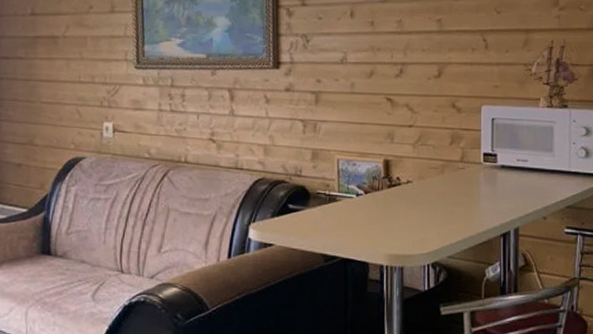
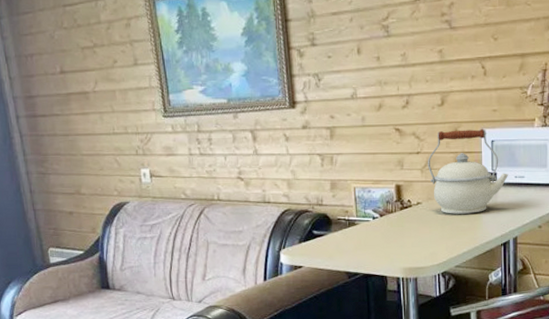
kettle: none [421,104,511,198] -> present [428,128,509,214]

